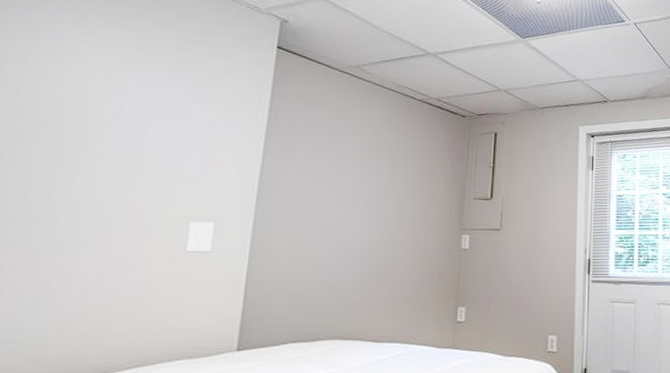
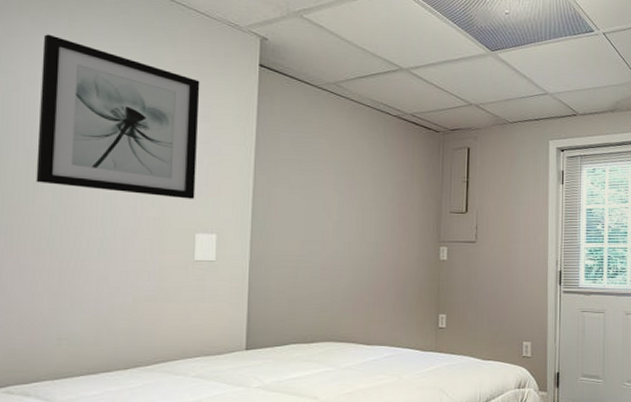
wall art: none [9,11,211,185] -> present [36,34,200,199]

